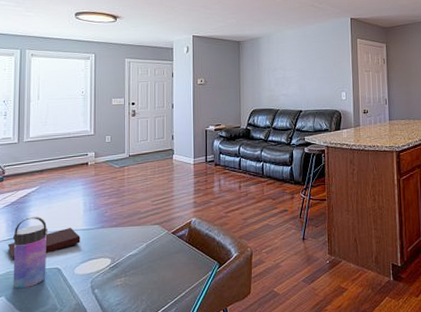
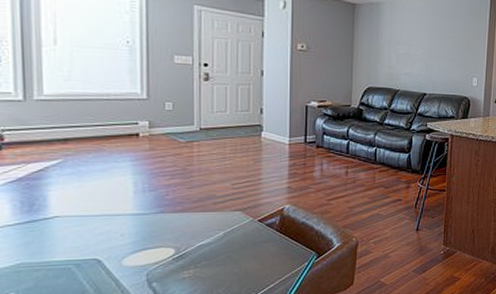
notebook: present [7,228,80,261] -> none [15,212,130,250]
water bottle: present [13,216,48,289] -> none [24,196,79,284]

